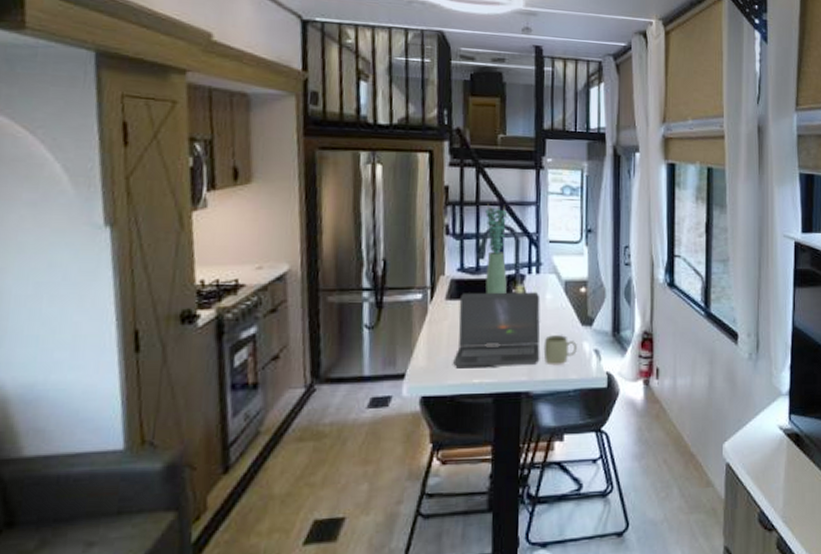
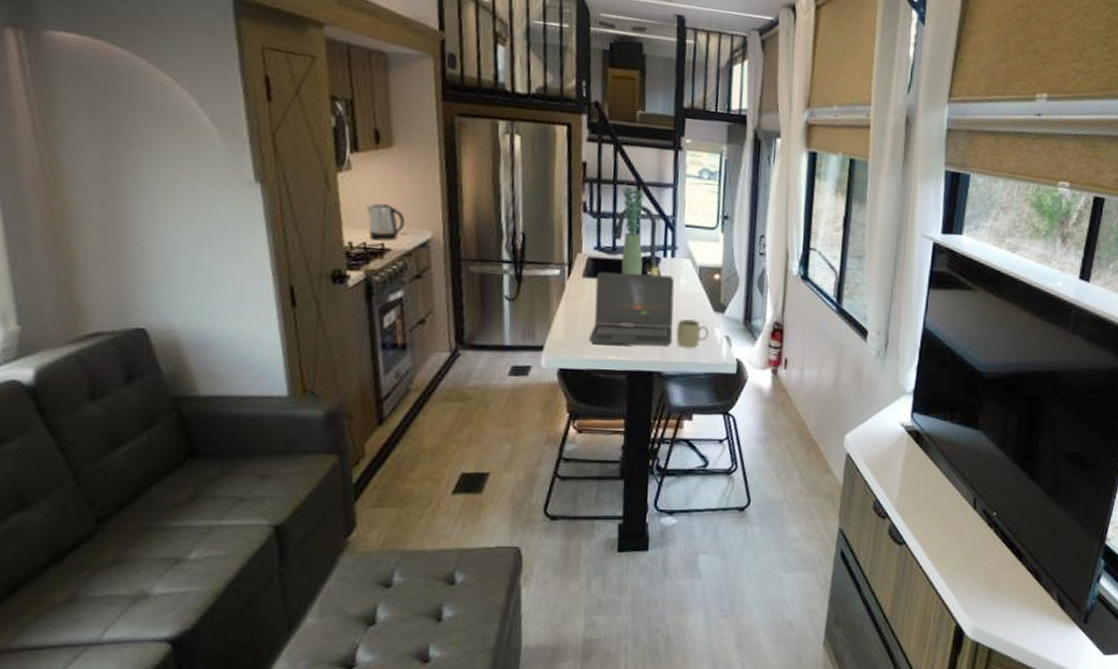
kettle: none [221,239,262,277] -> present [367,203,405,242]

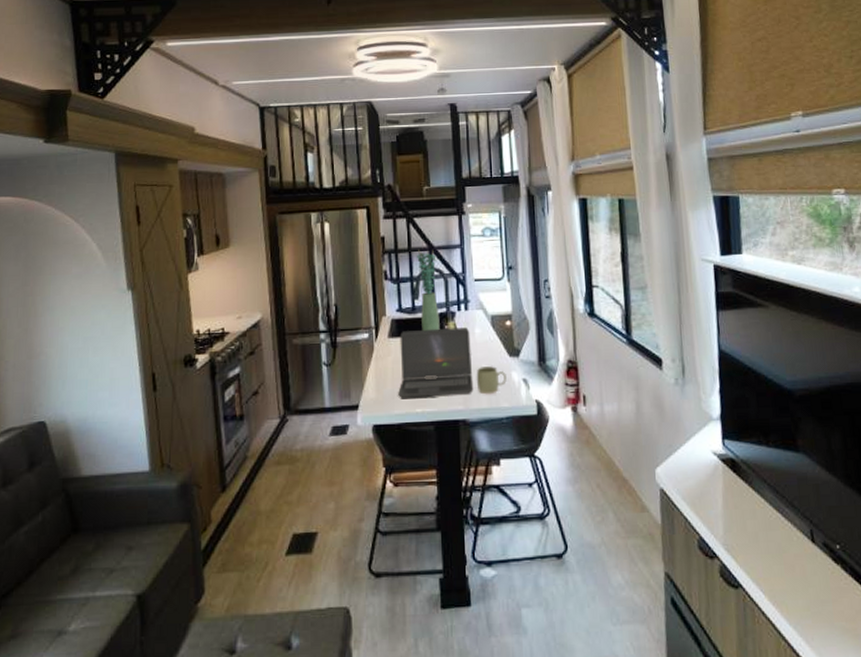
kettle: present [367,203,405,242] -> none [210,294,240,326]

